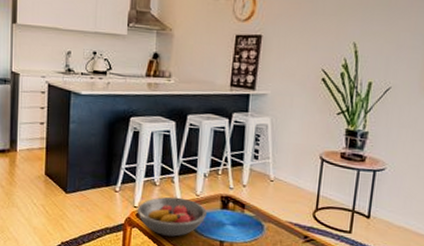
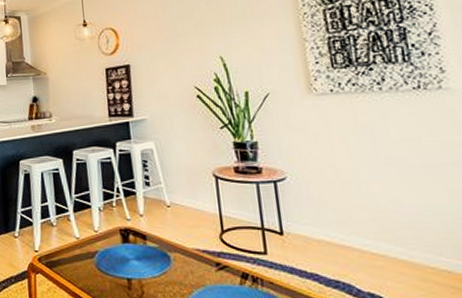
fruit bowl: present [137,196,207,237] -> none [38,236,109,279]

